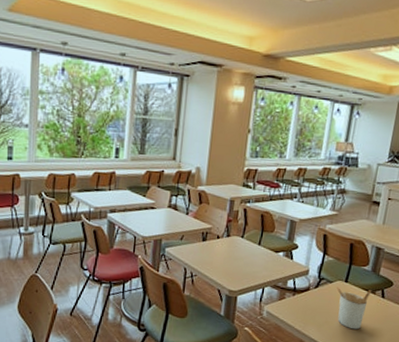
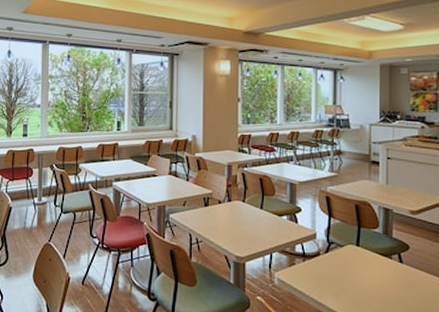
utensil holder: present [337,286,373,330] -> none [349,251,388,299]

